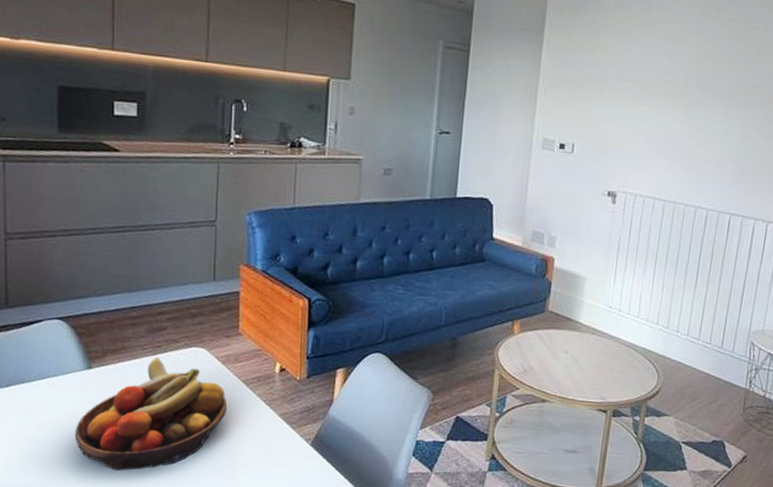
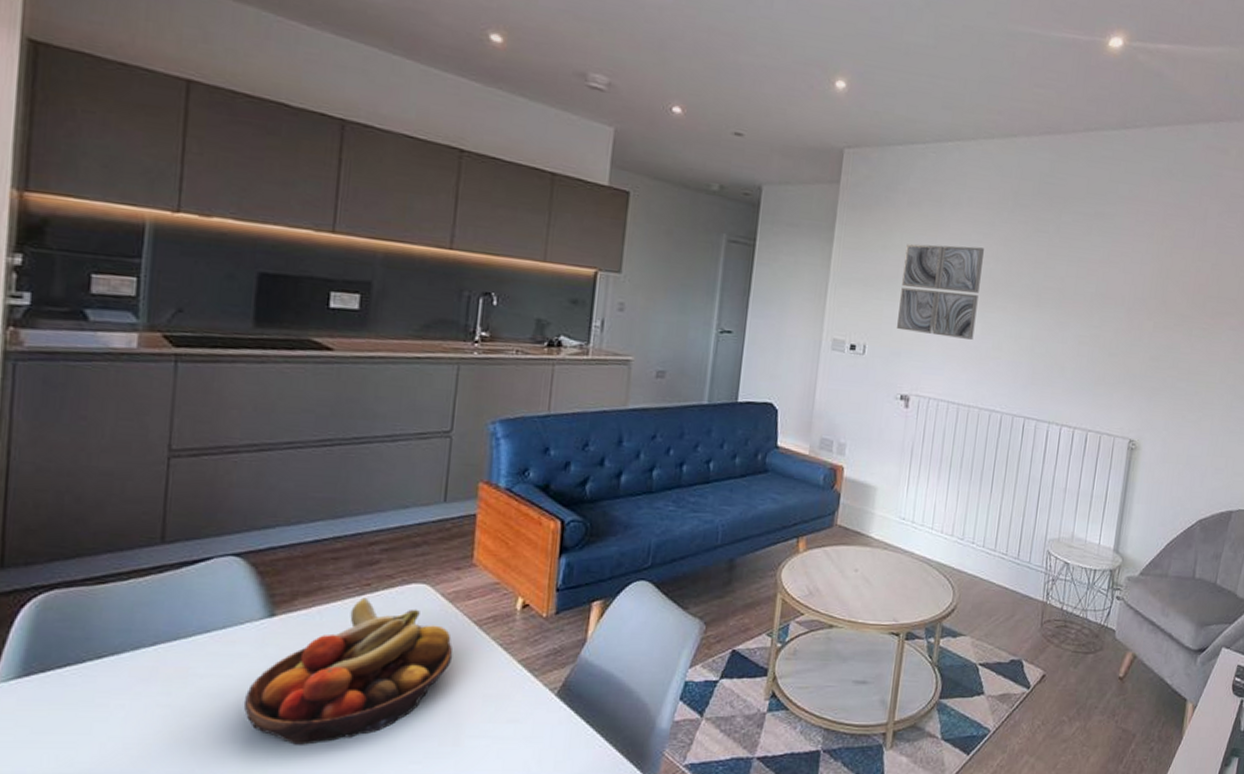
wall art: none [605,45,692,139] -> present [897,244,984,341]

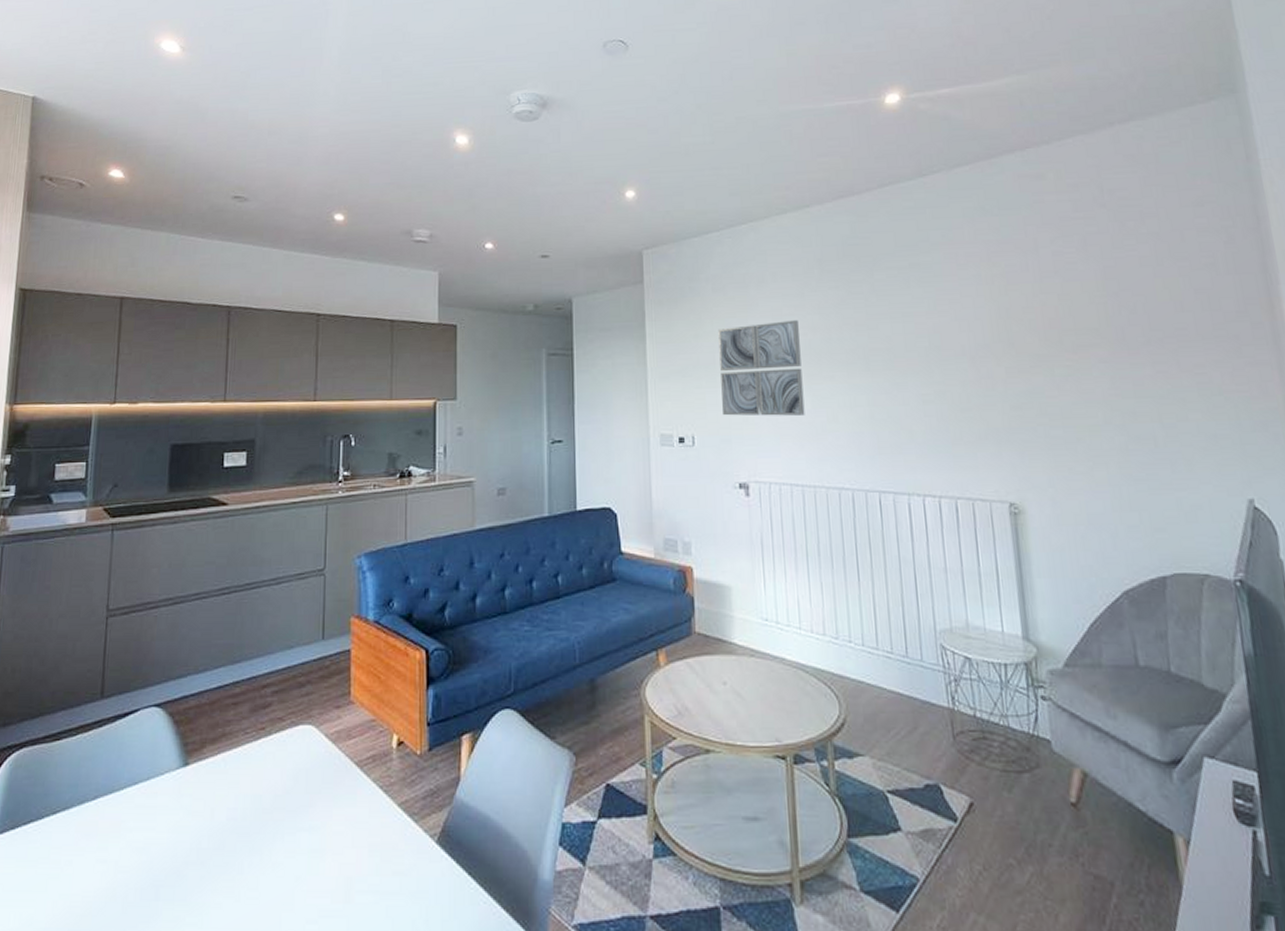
fruit bowl: present [243,597,453,747] -> none [164,742,339,904]

